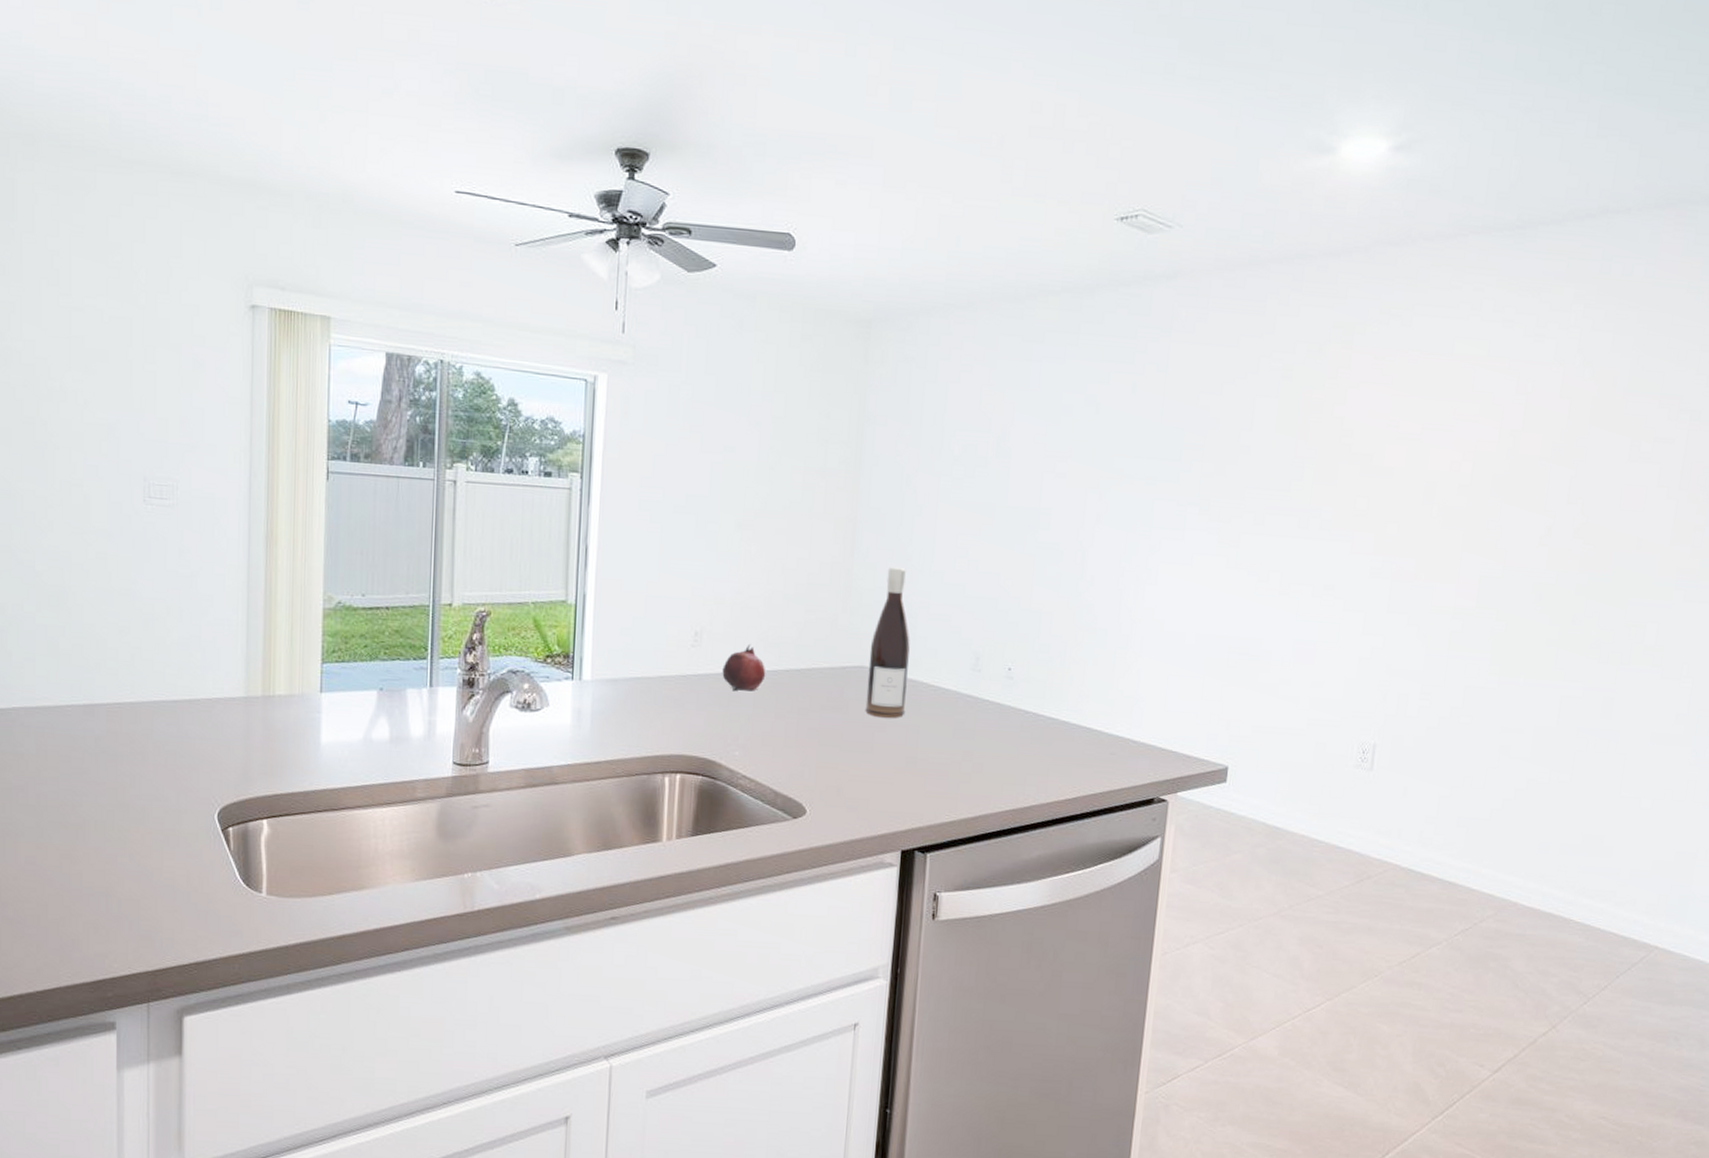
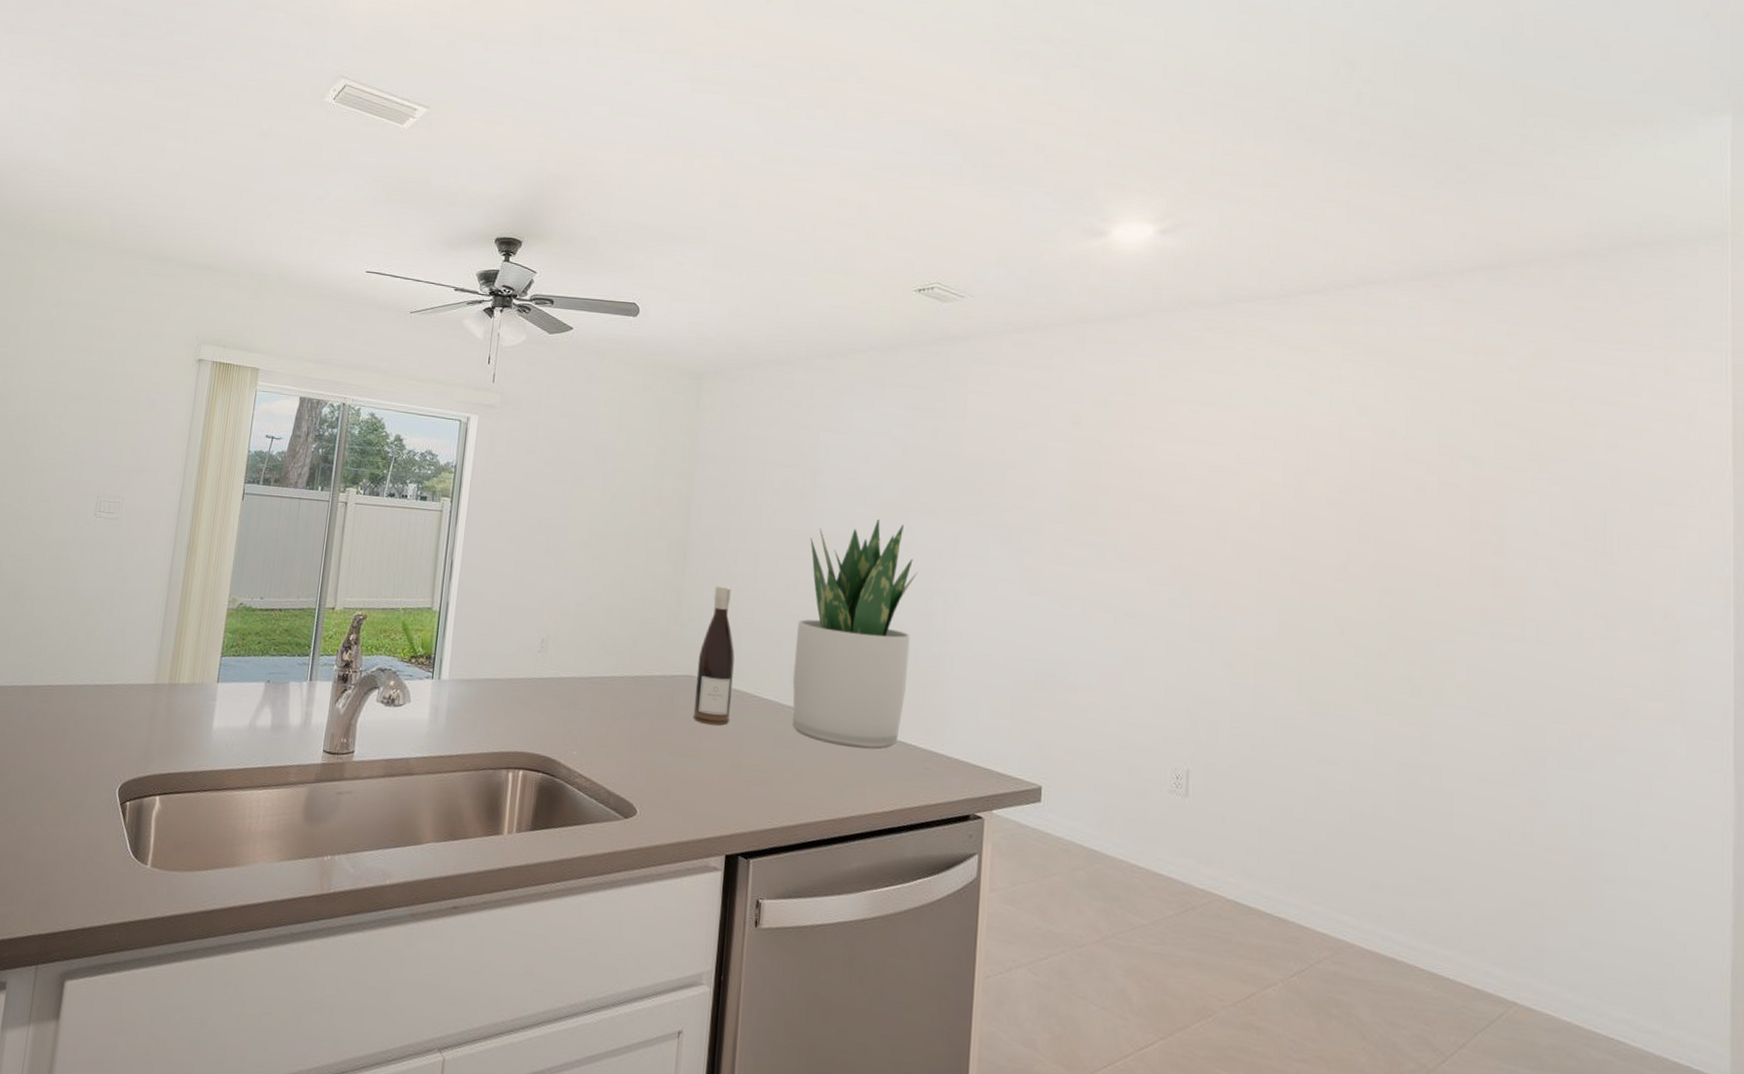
fruit: present [722,643,766,692] -> none [564,651,604,695]
planter: none [972,489,1109,737] -> present [792,519,917,750]

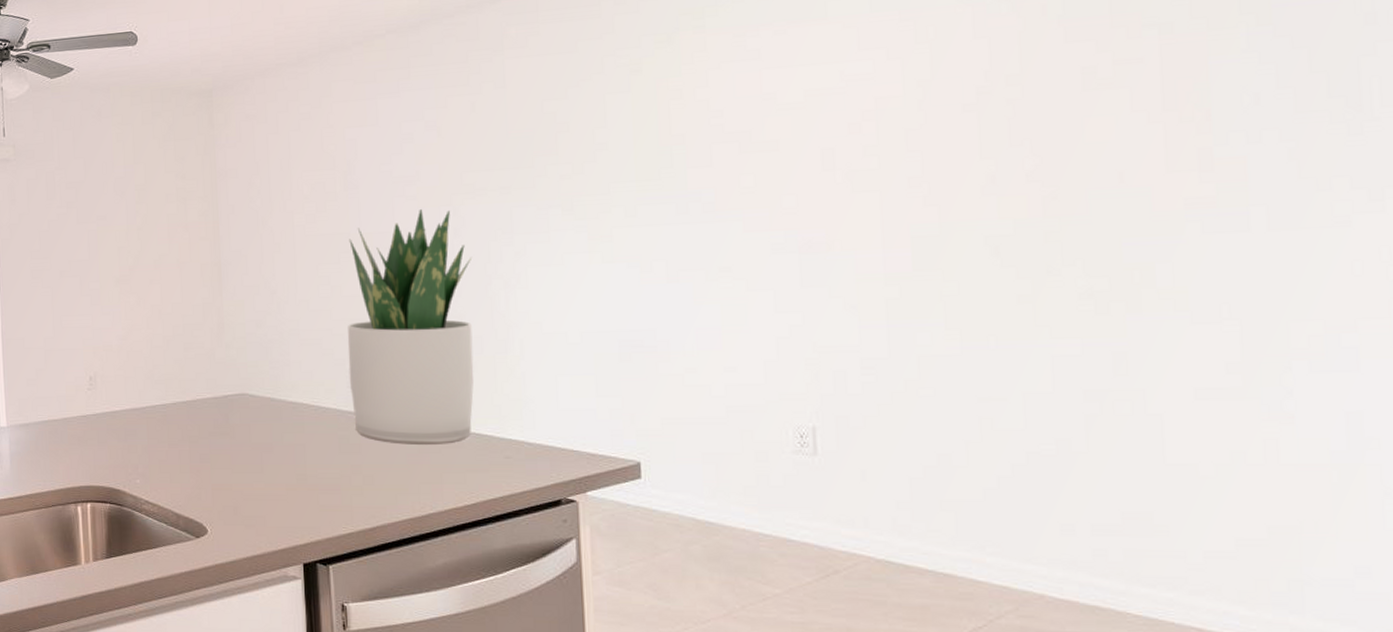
bottle: present [693,586,735,727] -> none [248,301,289,440]

